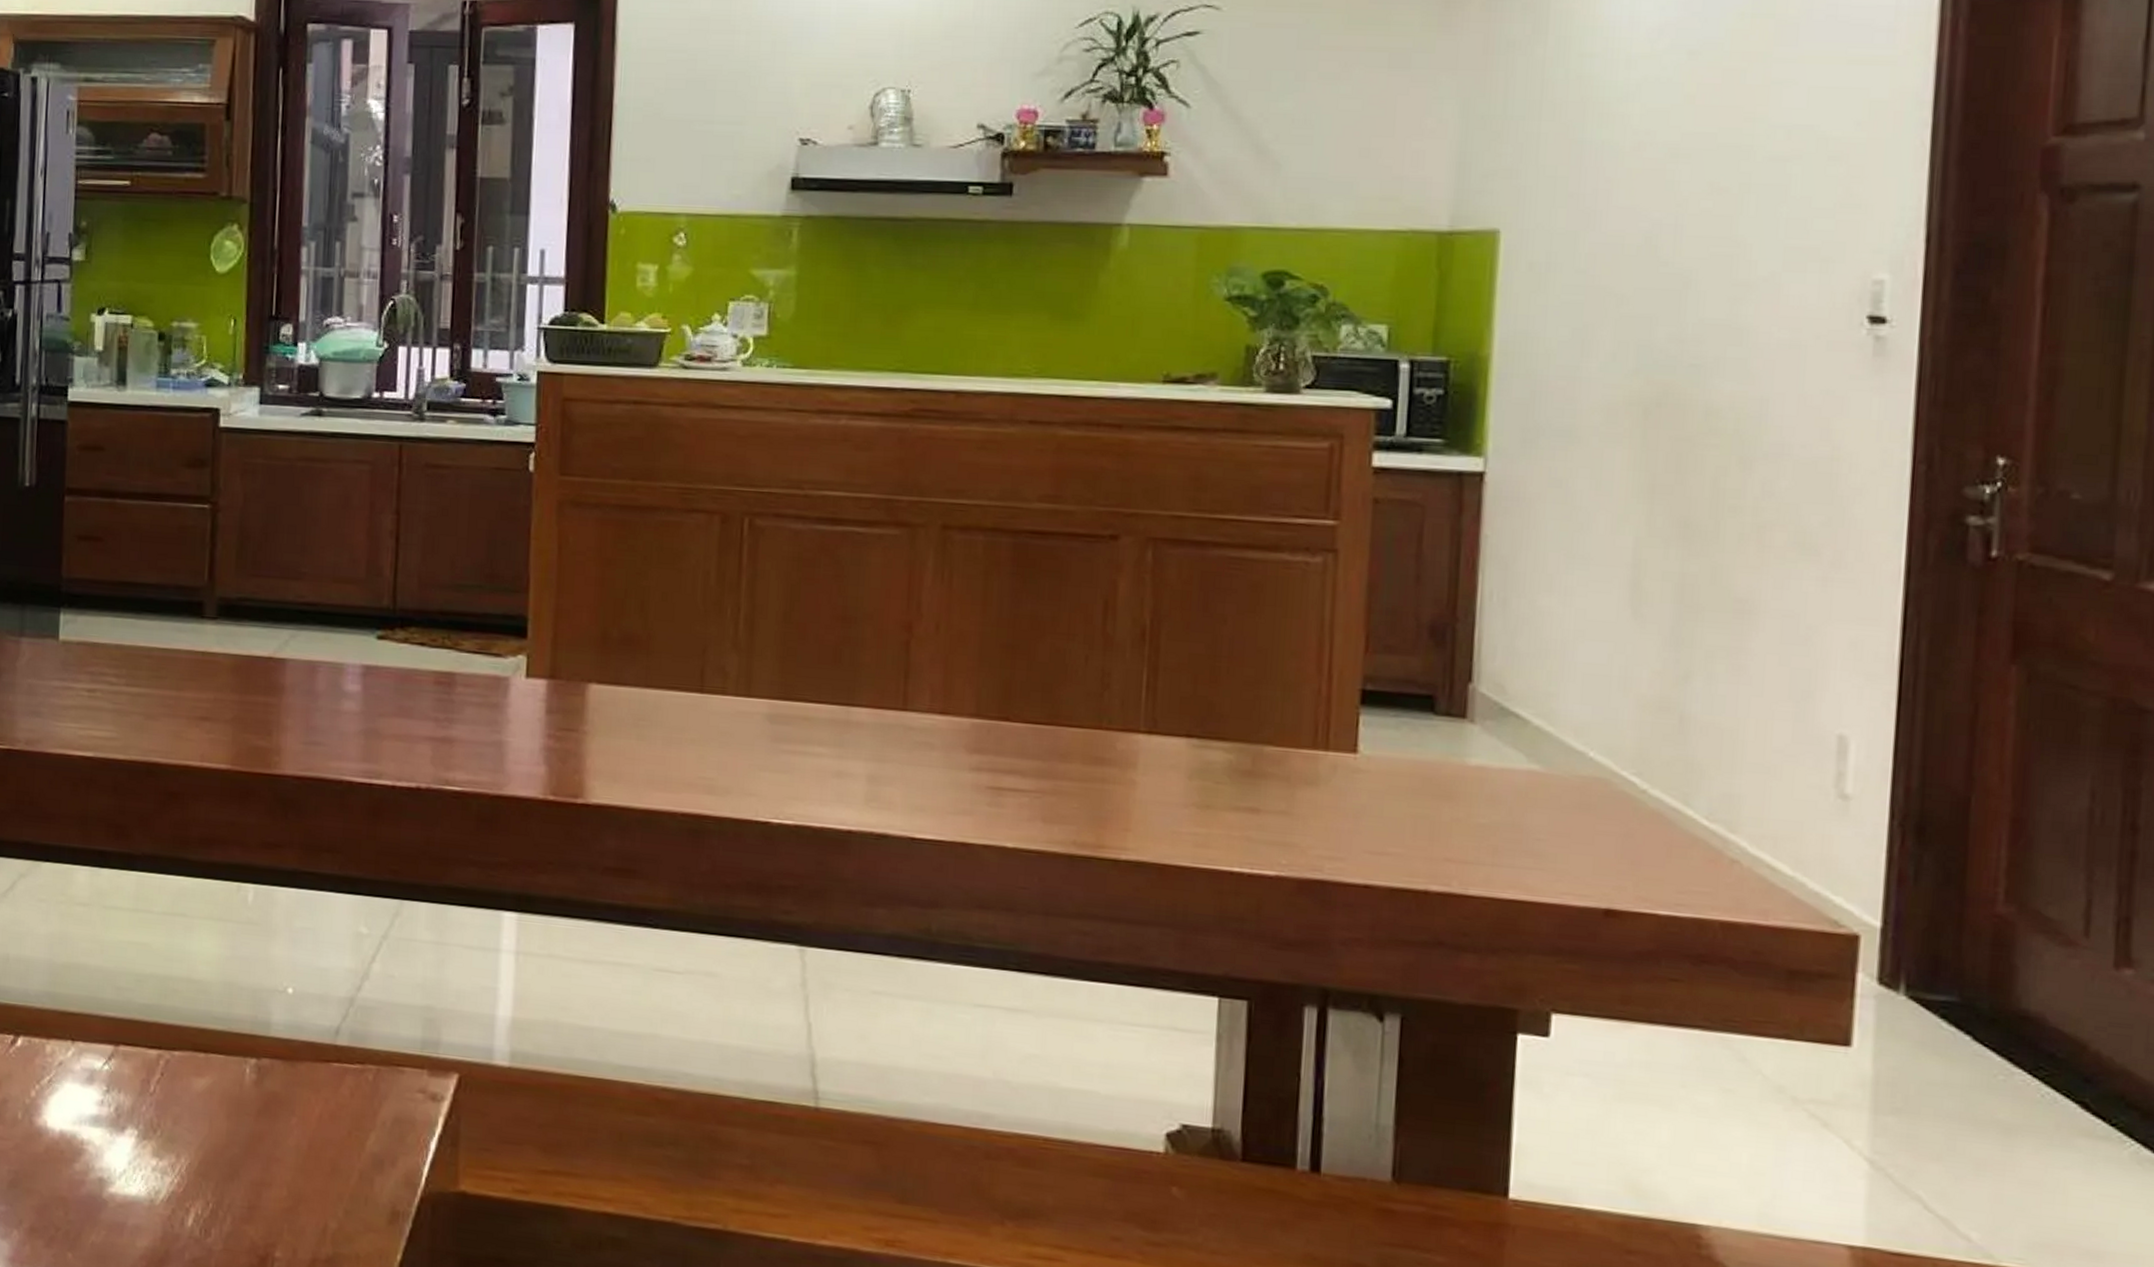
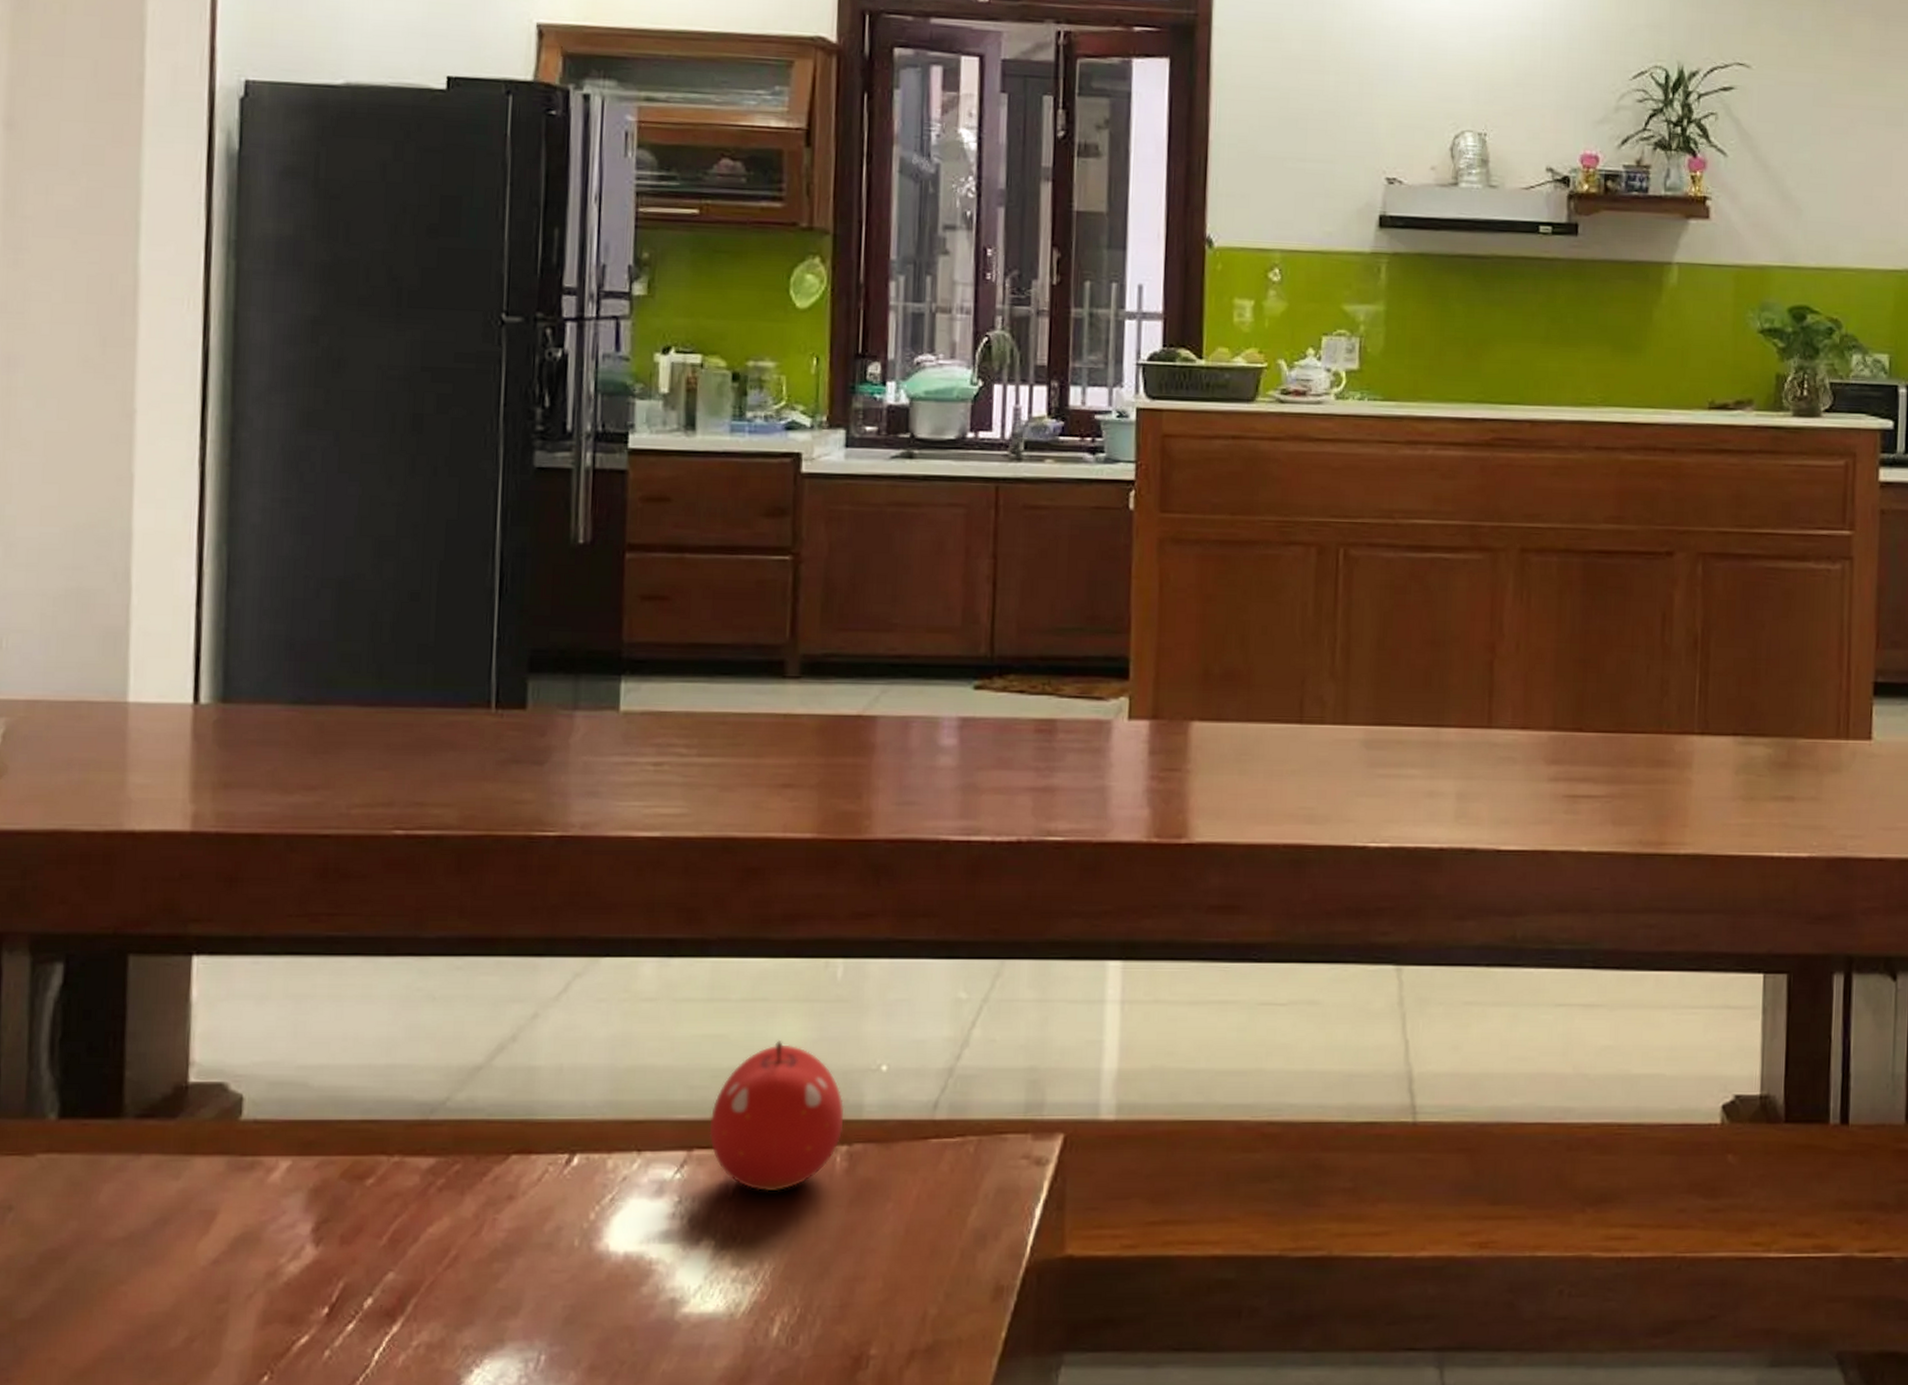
fruit: none [133,954,254,1094] -> present [709,1041,845,1192]

